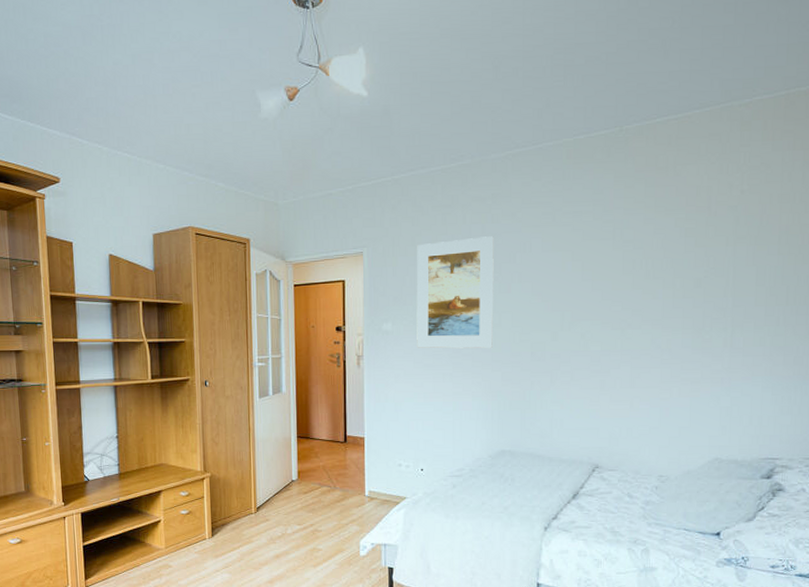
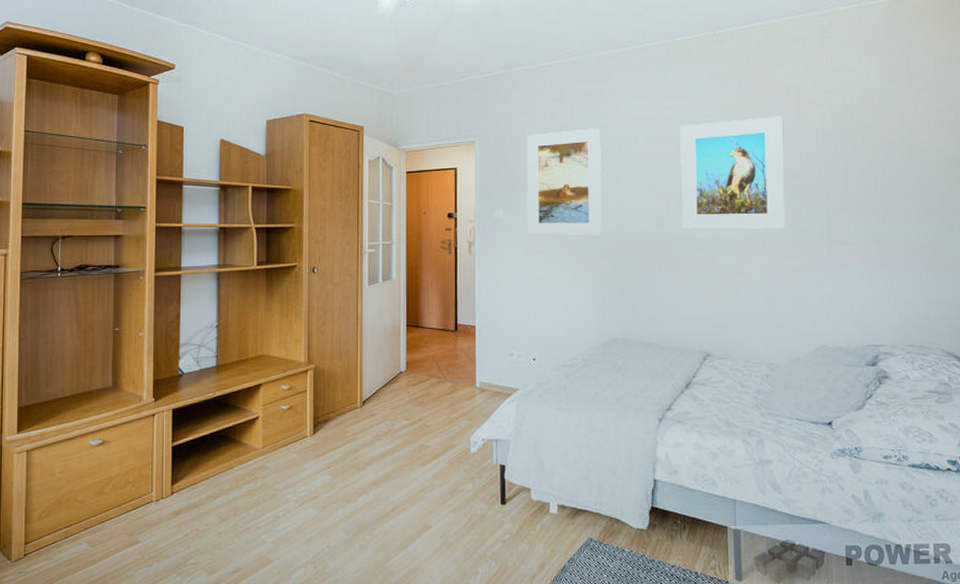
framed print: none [577,220,690,341] -> present [680,116,785,229]

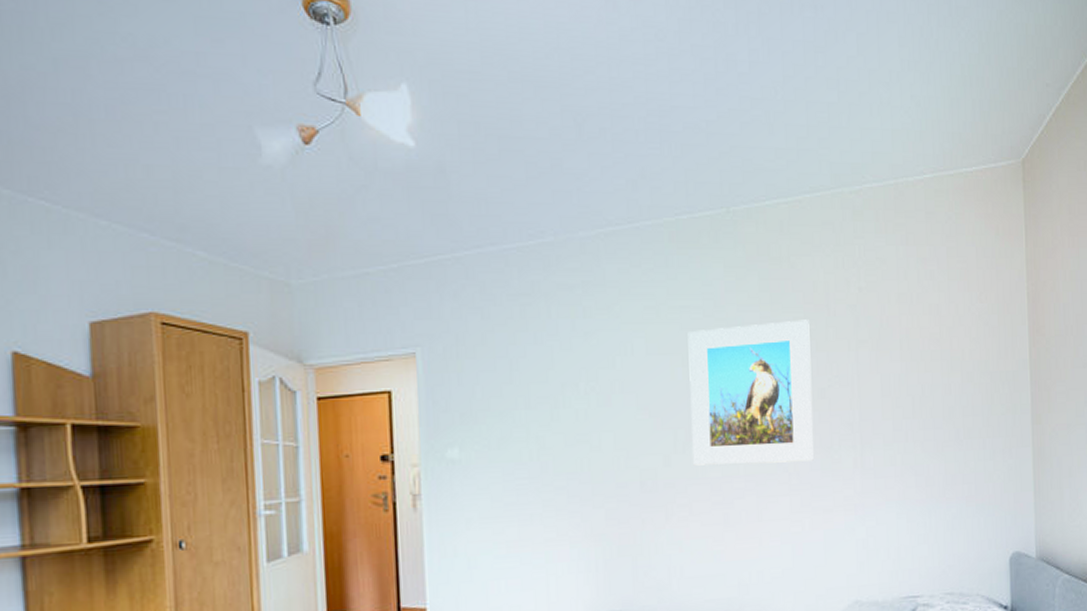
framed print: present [527,128,602,236] -> none [489,335,592,482]

